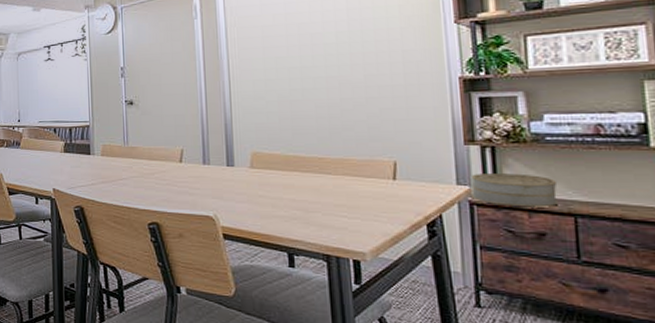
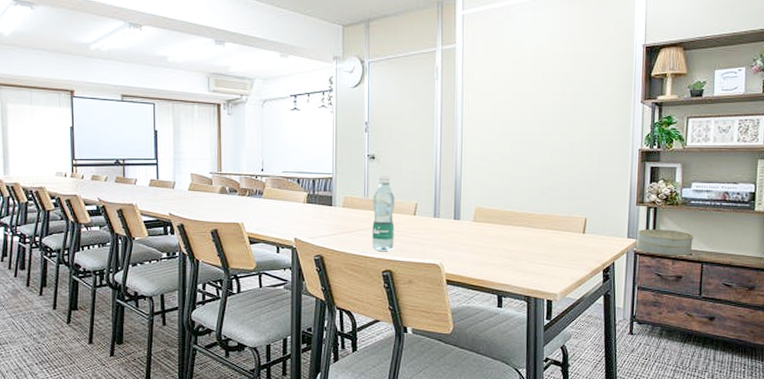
bottle: none [133,120,160,201] -> present [372,175,395,251]

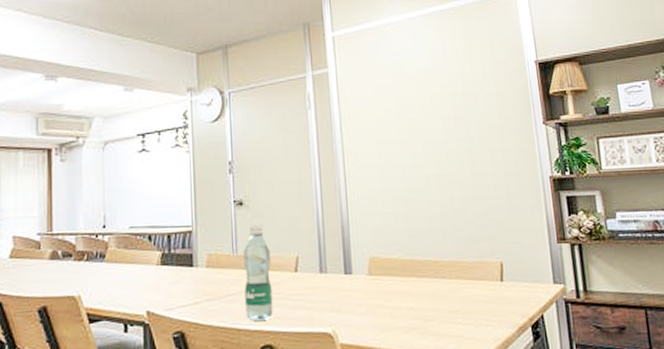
decorative box: present [635,229,694,256] -> none [565,270,632,303]

